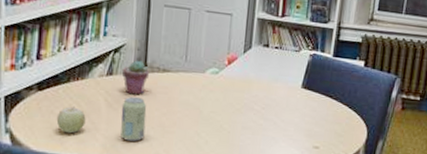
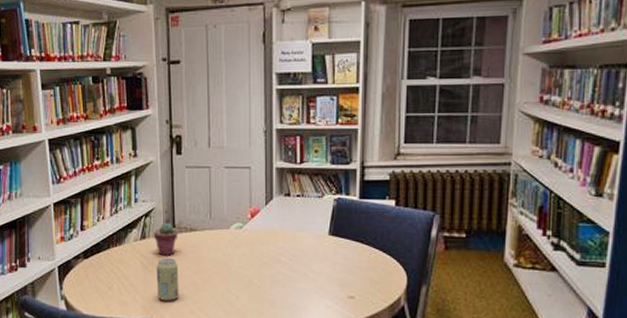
fruit: present [56,106,86,134] -> none [101,270,126,297]

